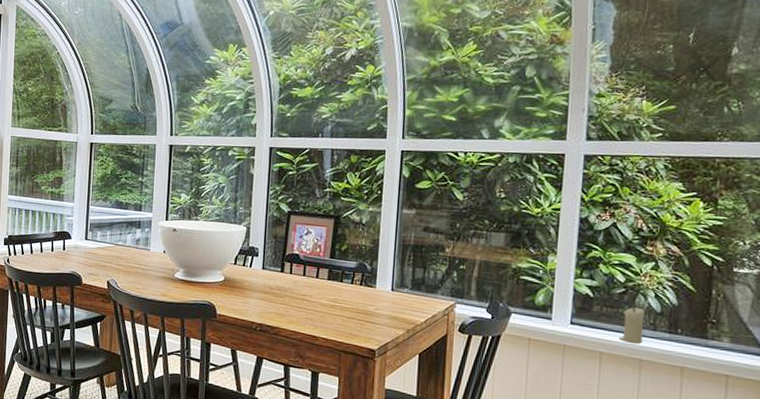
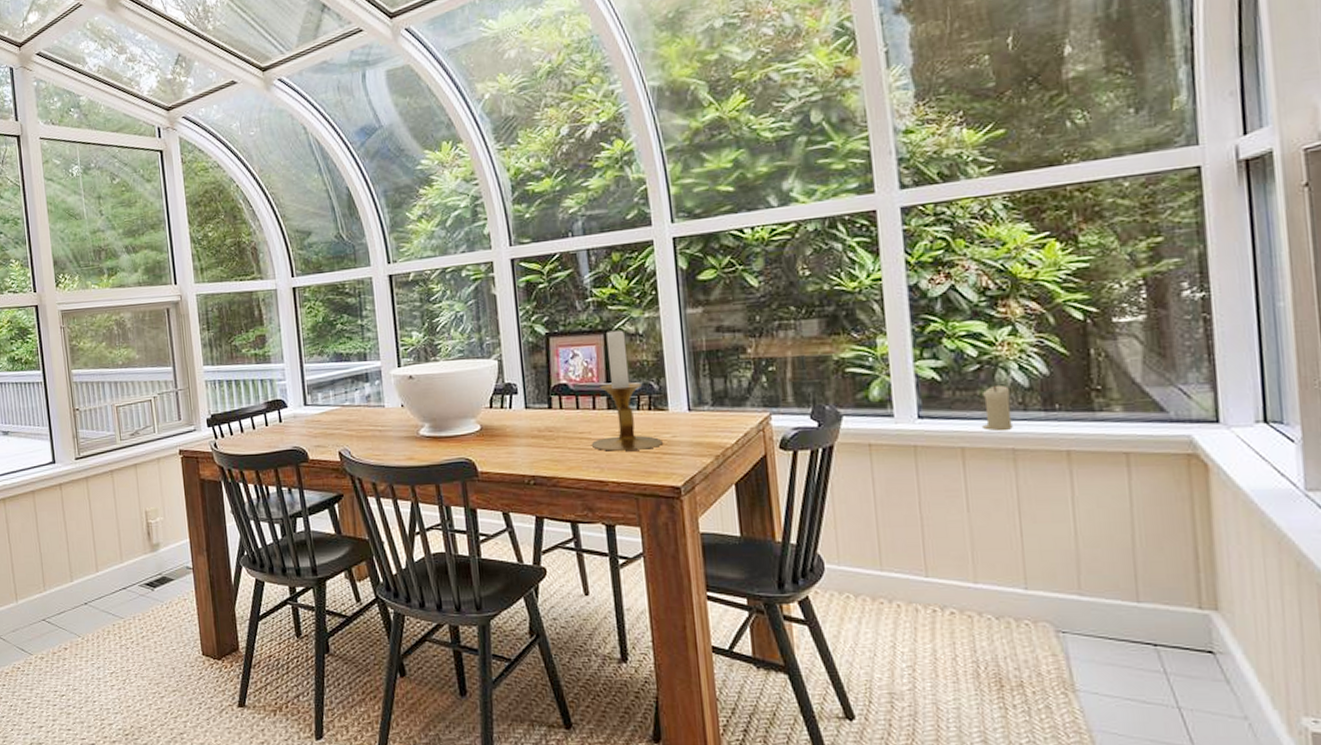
candlestick: none [310,217,367,316] -> present [591,330,663,451]

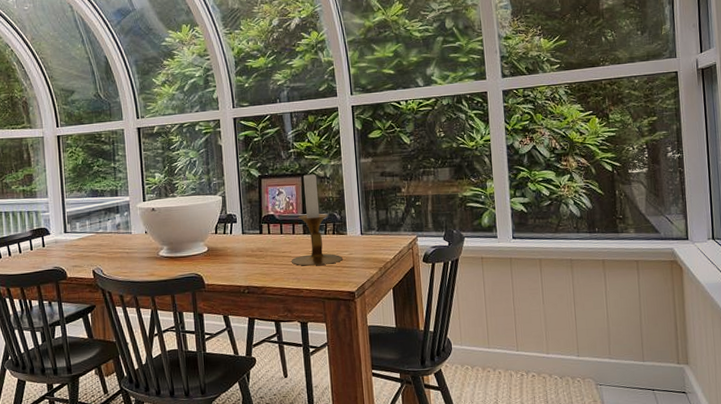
candle: present [981,386,1013,432] -> none [551,215,570,248]

